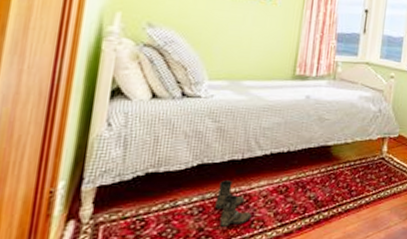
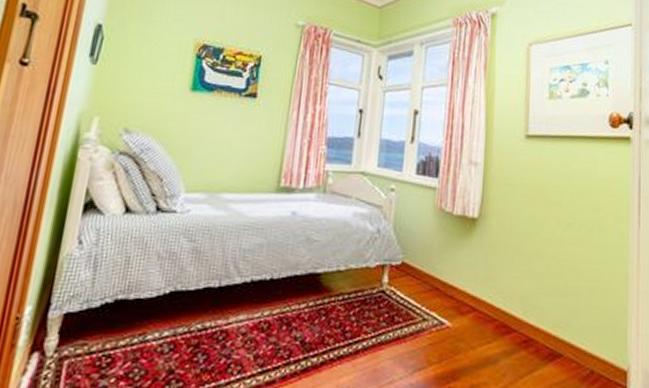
boots: present [215,180,252,227] -> none [187,312,229,370]

